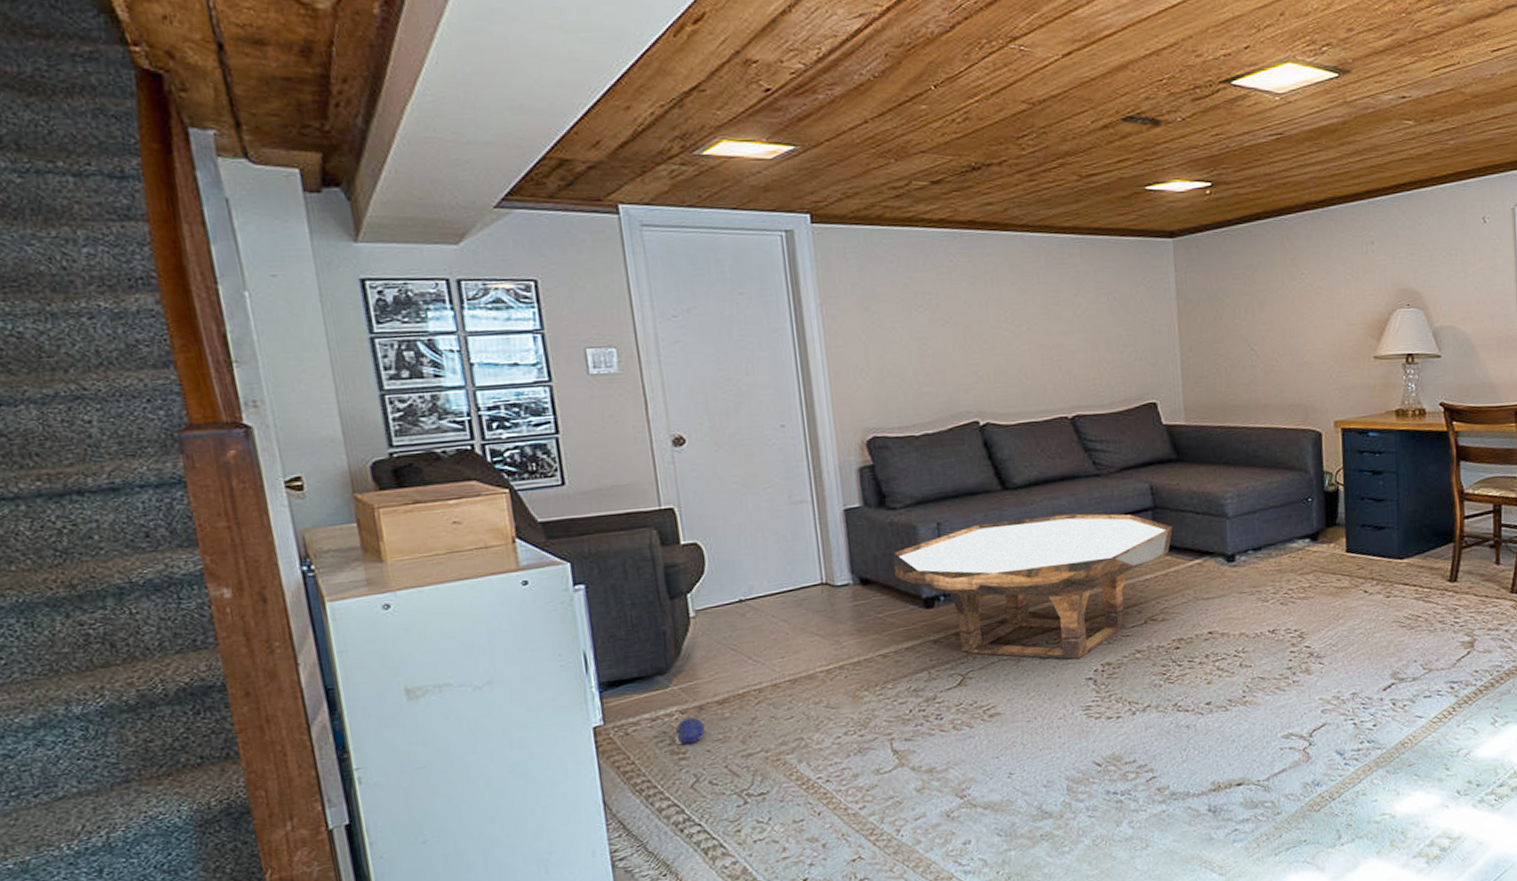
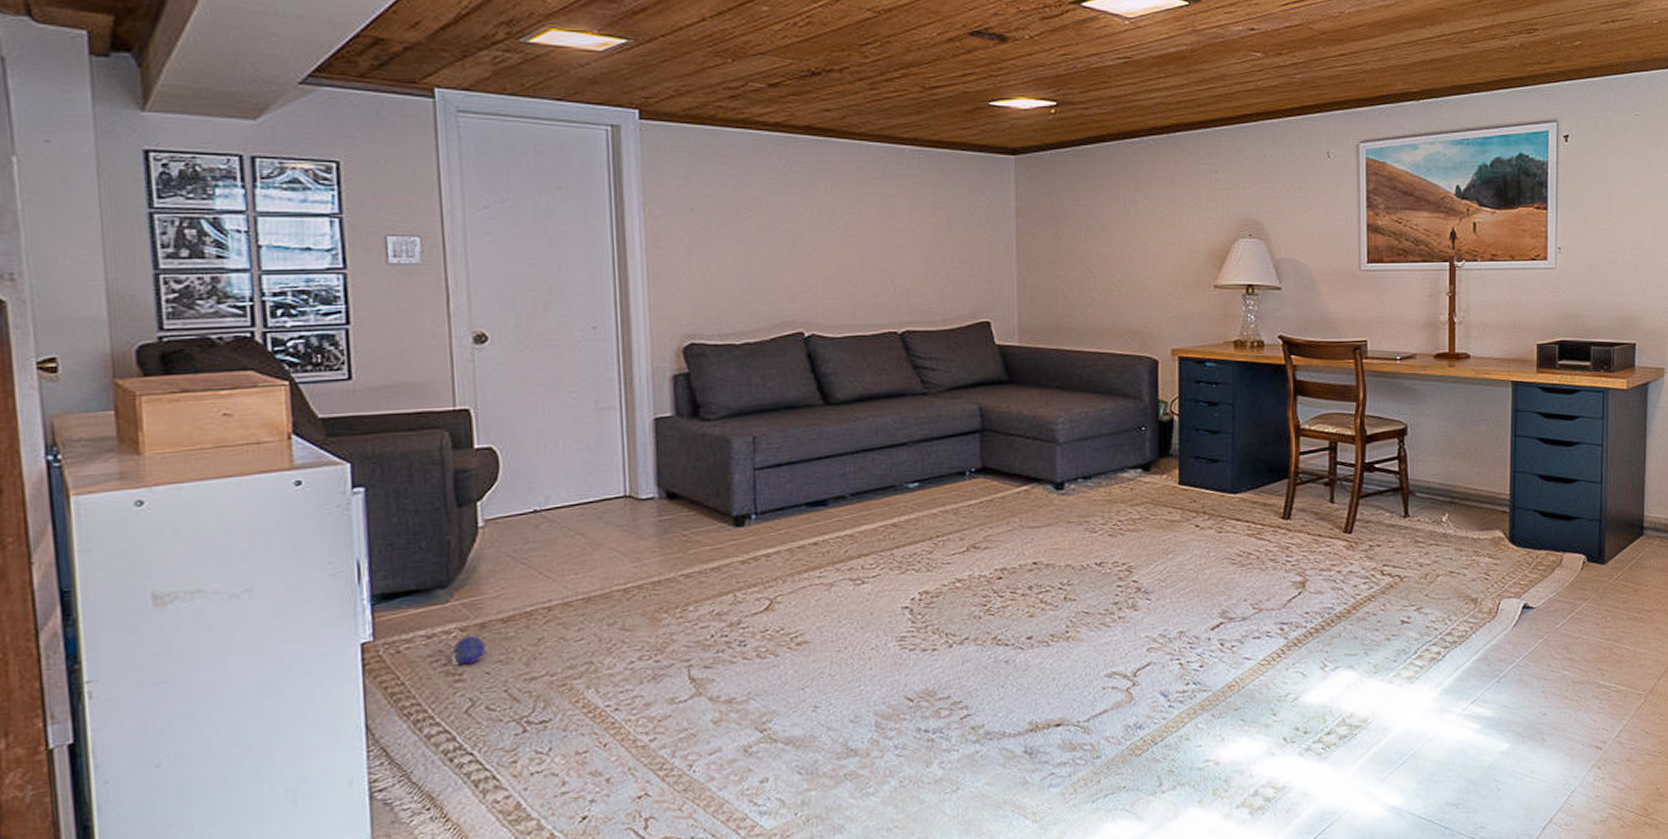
coffee table: present [893,514,1173,660] -> none [704,433,1001,587]

